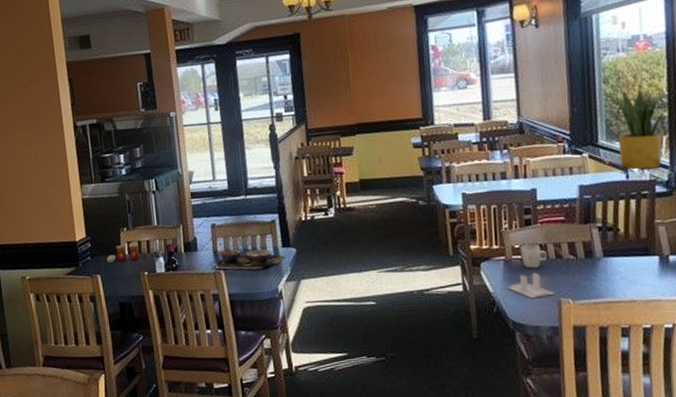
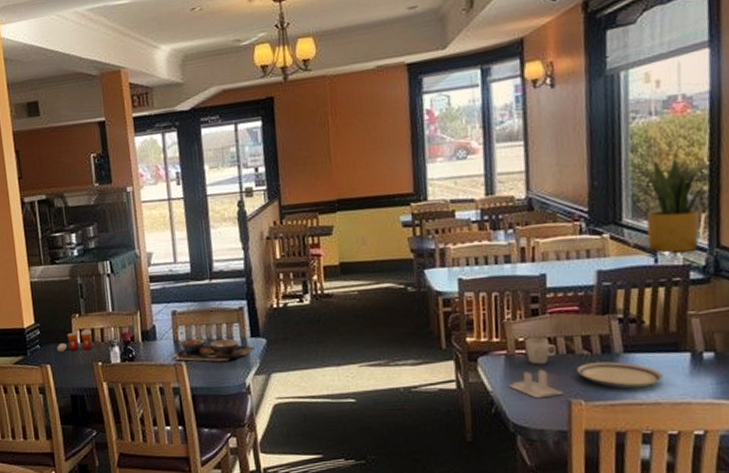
plate: none [565,265,637,289] -> present [577,361,663,389]

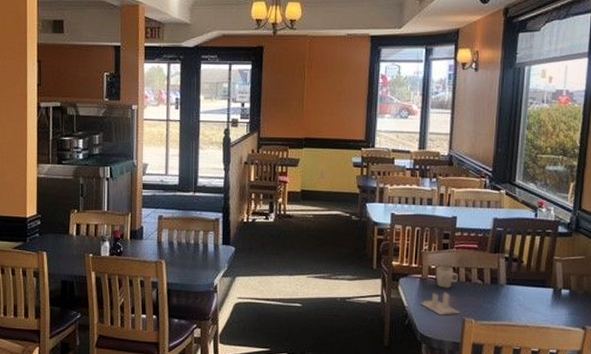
beverage cup: present [57,329,92,353] -> none [54,224,87,243]
food tray: present [170,332,254,362] -> none [153,235,224,263]
plate: present [577,361,663,389] -> none [472,290,532,313]
planter: present [643,154,708,253] -> none [532,135,578,210]

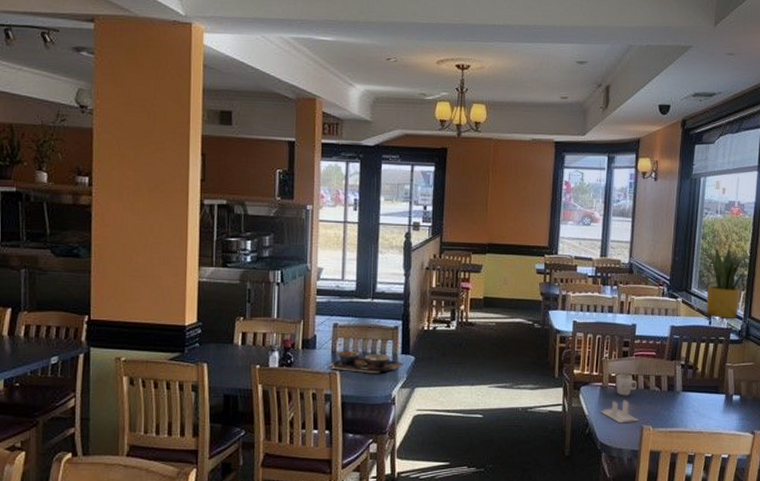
food tray: none [153,235,224,263] -> present [326,344,403,374]
planter: none [532,135,578,210] -> present [706,245,748,318]

